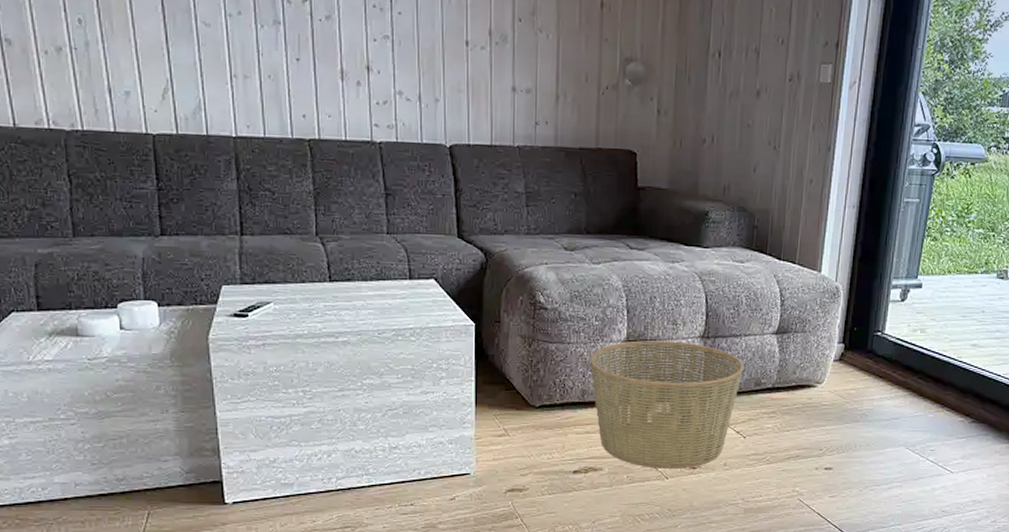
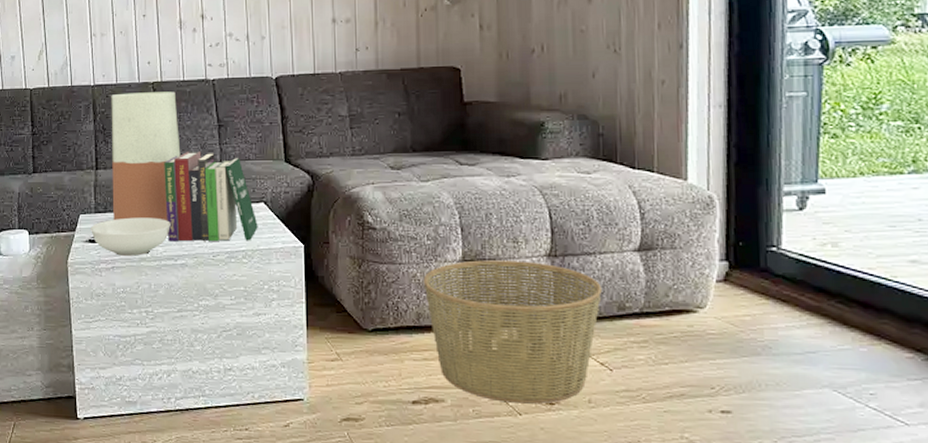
bowl: none [236,290,332,334] -> present [91,217,172,257]
vase: none [258,149,342,296] -> present [111,91,181,222]
books: none [323,220,428,319] -> present [164,150,258,242]

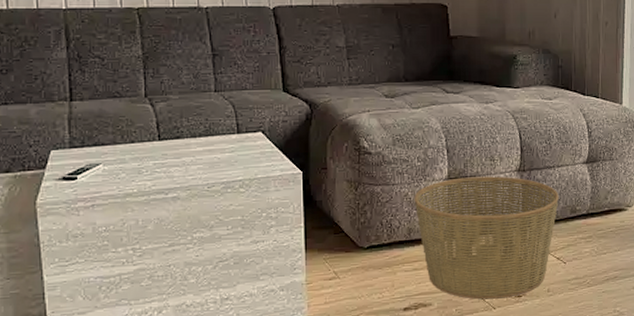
bowl: present [91,217,172,257] -> none [65,150,162,194]
vase: present [111,91,181,222] -> none [88,18,171,155]
books: present [164,150,258,242] -> none [152,80,256,175]

